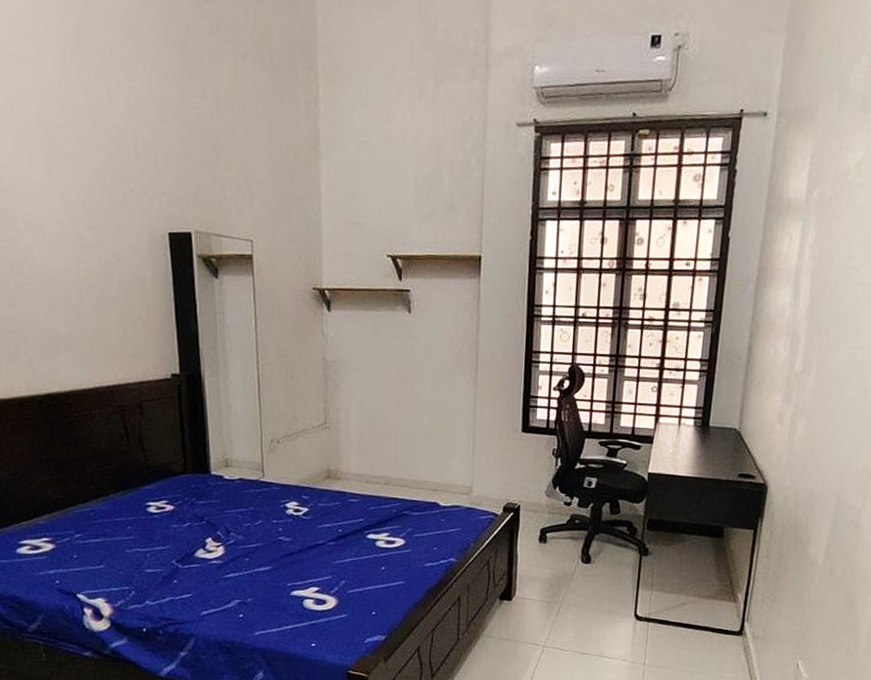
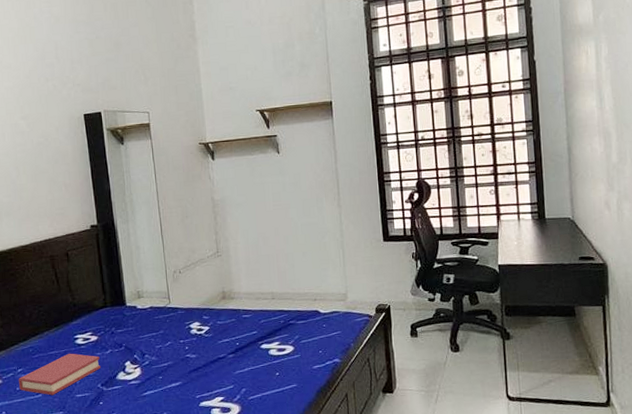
hardback book: none [75,522,177,568] -> present [18,353,101,396]

